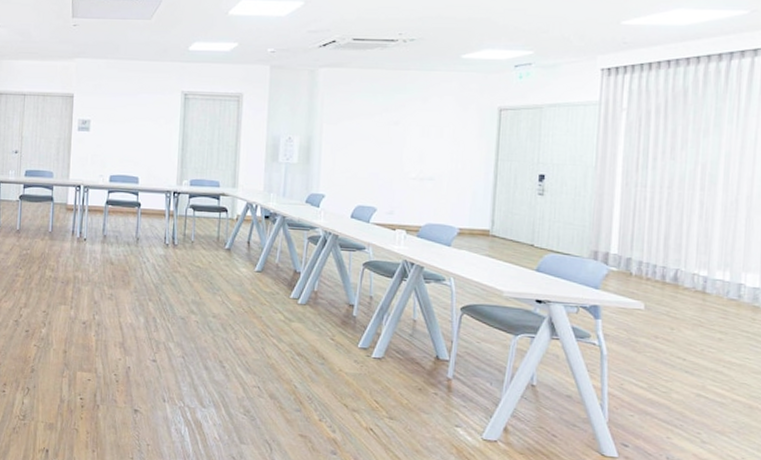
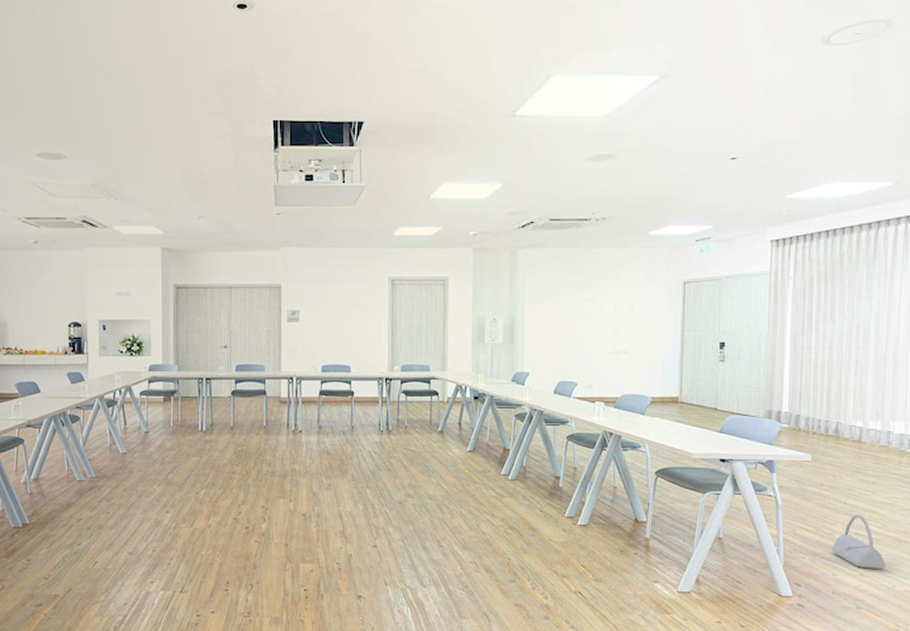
handbag: none [667,372,734,437] -> present [832,514,886,569]

